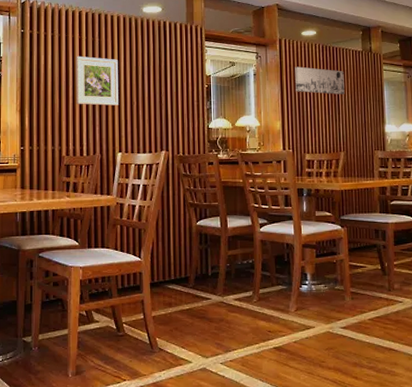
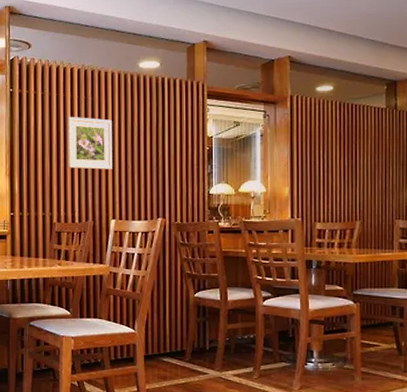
wall art: present [295,66,345,95] -> none [307,126,364,157]

